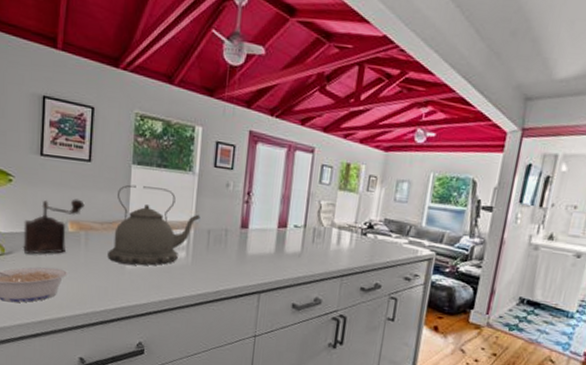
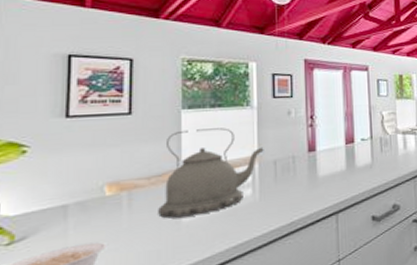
pepper mill: present [23,199,85,254] -> none [42,157,126,235]

